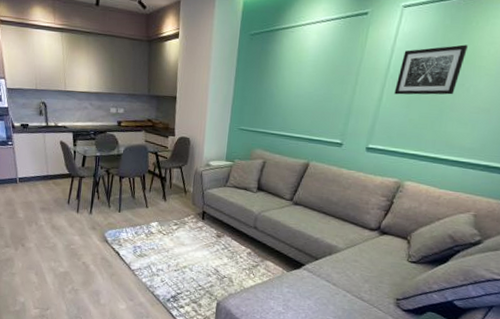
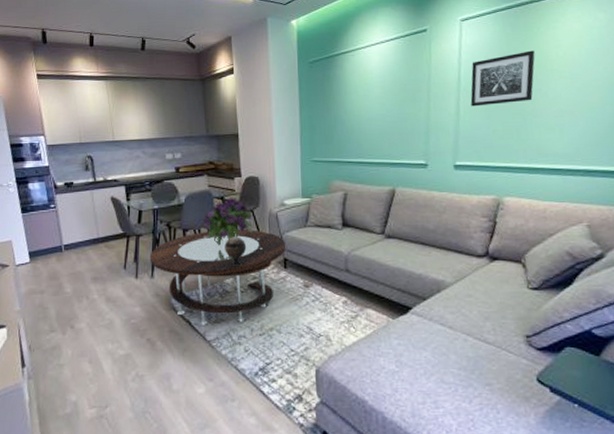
coffee table: none [89,180,207,259] -> present [149,229,286,325]
bouquet: none [137,153,181,194] -> present [202,198,253,246]
decorative sphere: none [153,188,173,214] -> present [225,237,247,267]

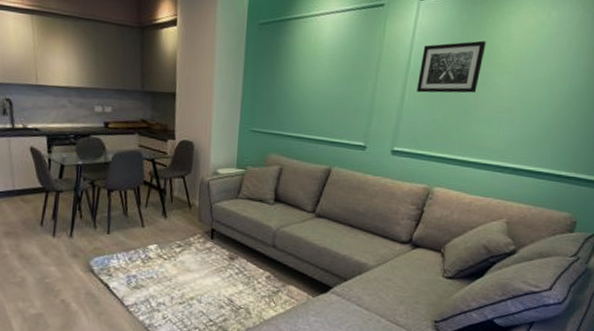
coffee table: present [149,229,286,325] -> none [69,193,216,290]
bouquet: present [202,198,253,246] -> none [129,160,184,211]
decorative sphere: present [225,237,247,267] -> none [151,202,174,234]

